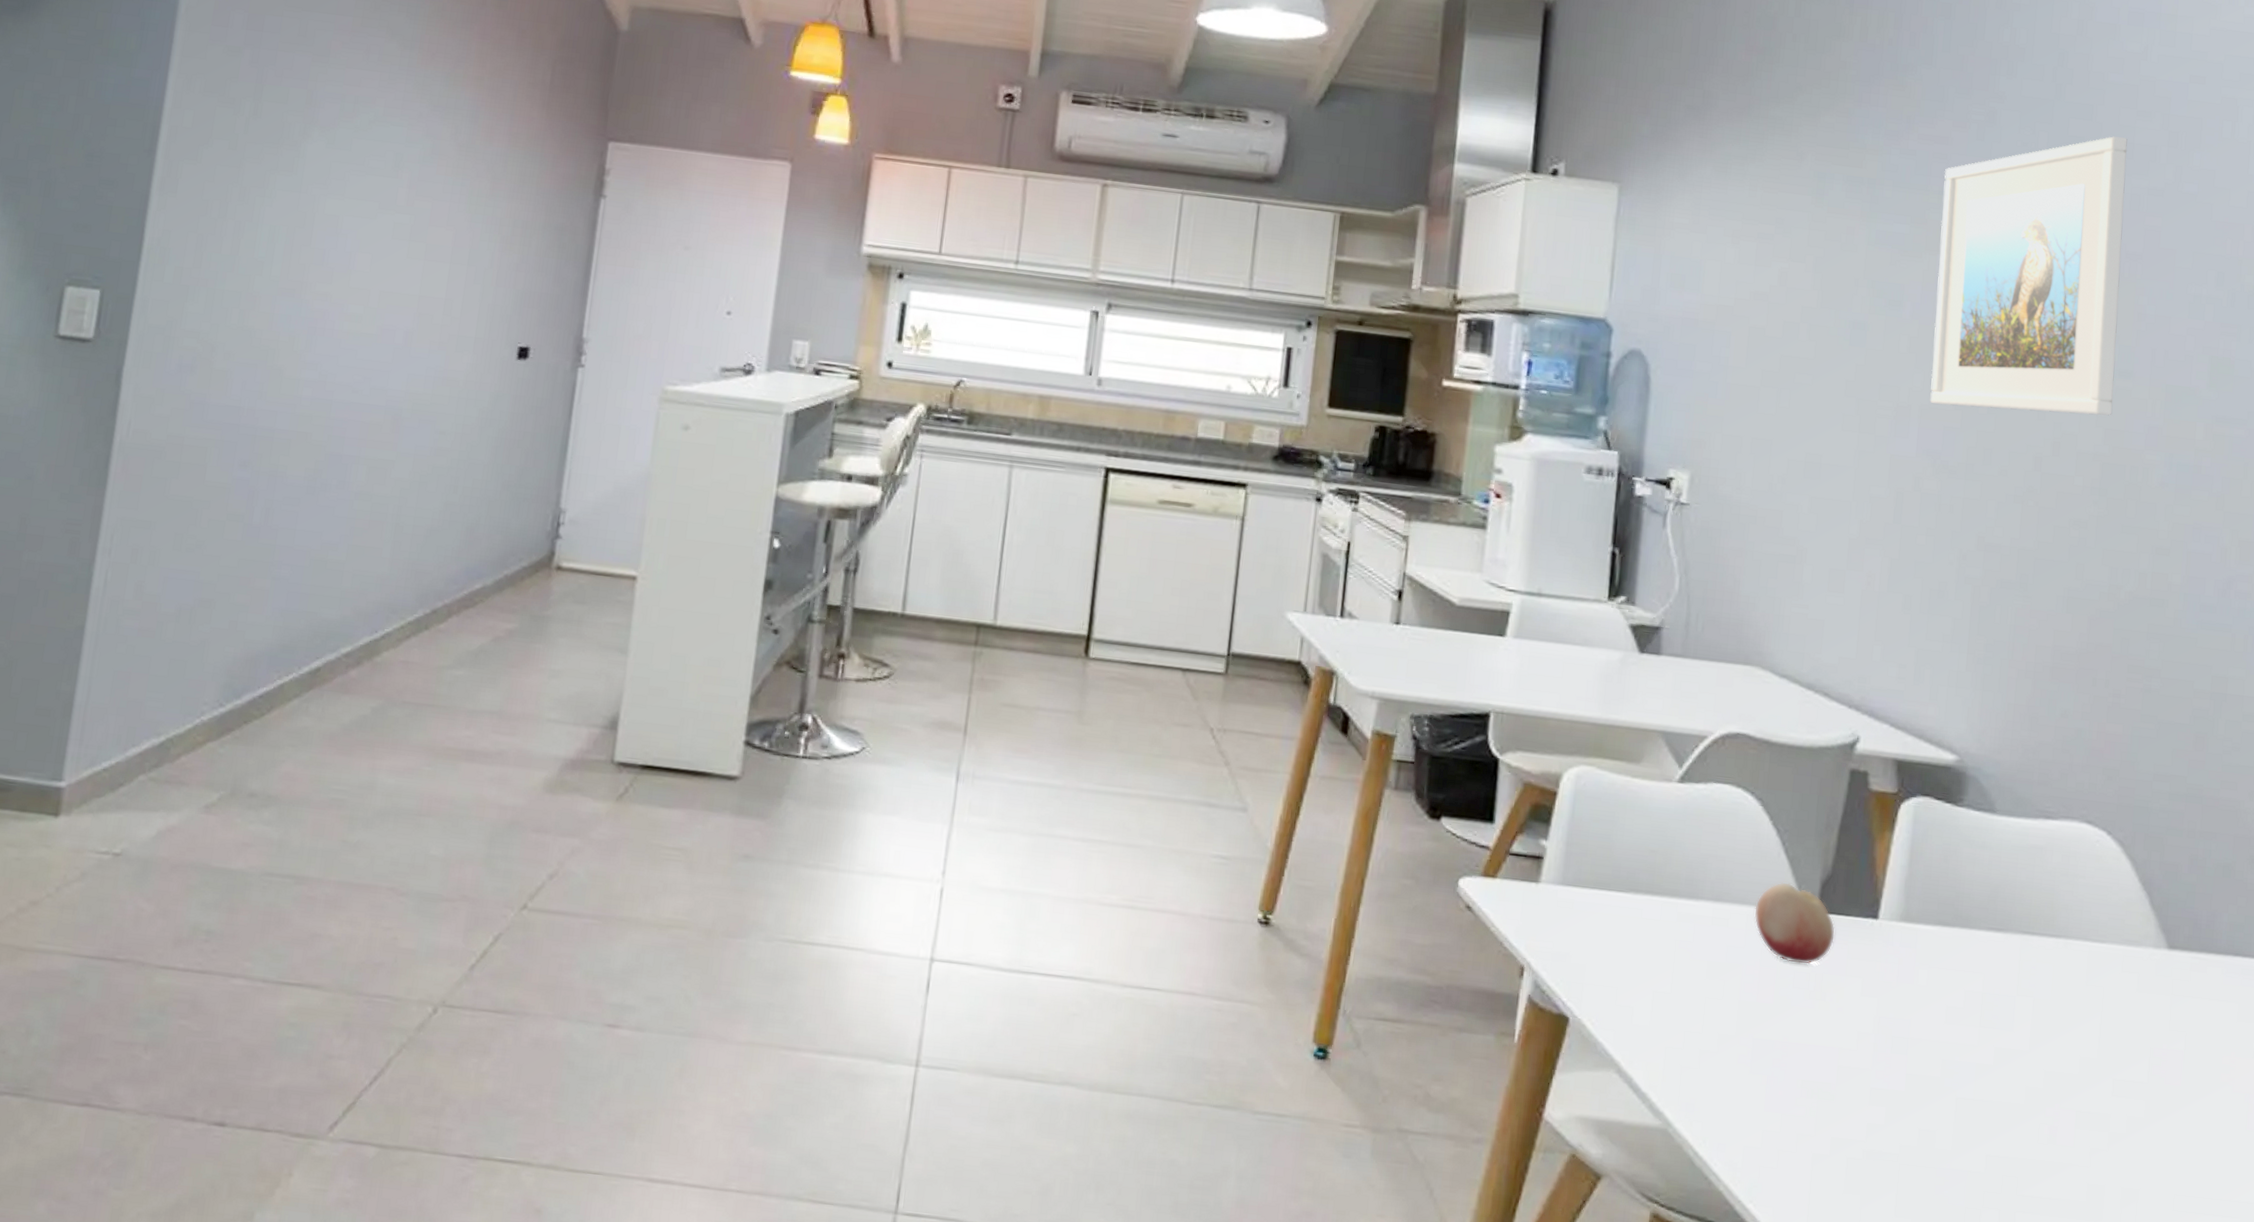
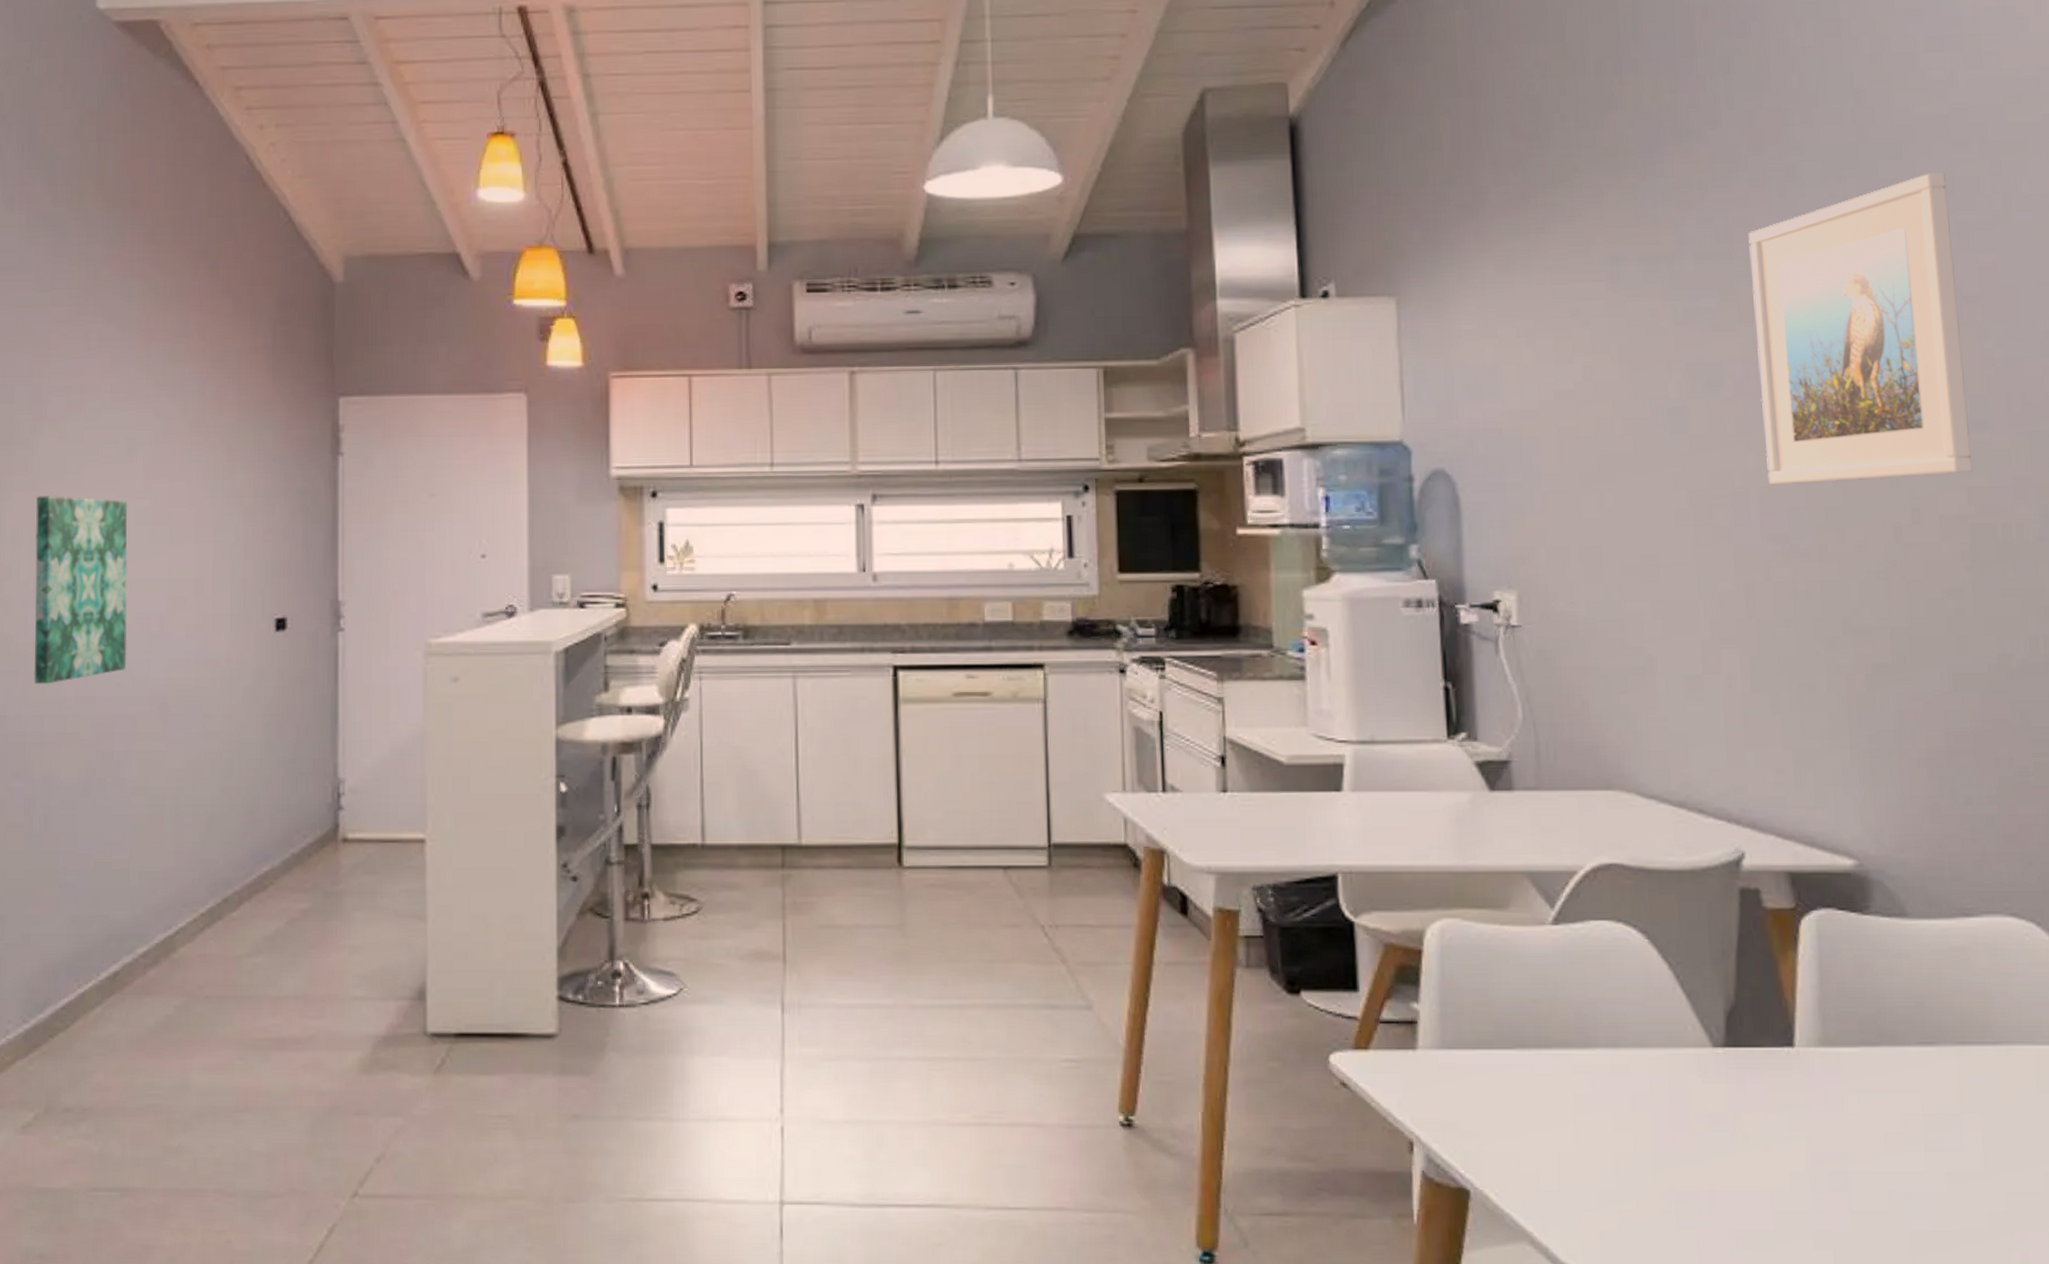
wall art: none [272,197,387,382] -> present [33,496,127,684]
fruit: present [1754,882,1836,965] -> none [1656,1019,1750,1106]

